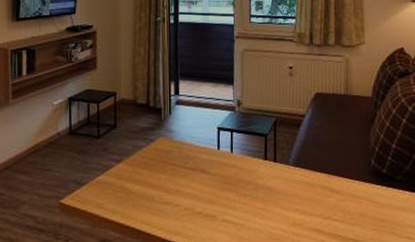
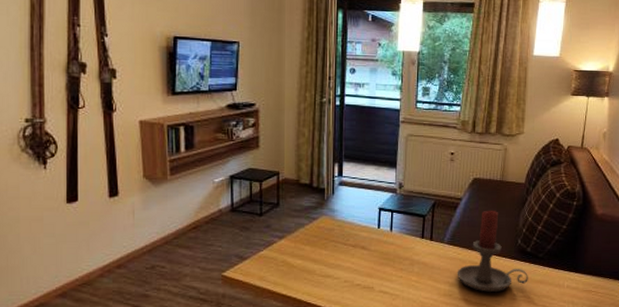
candle holder: none [306,127,389,221] -> present [457,210,529,292]

